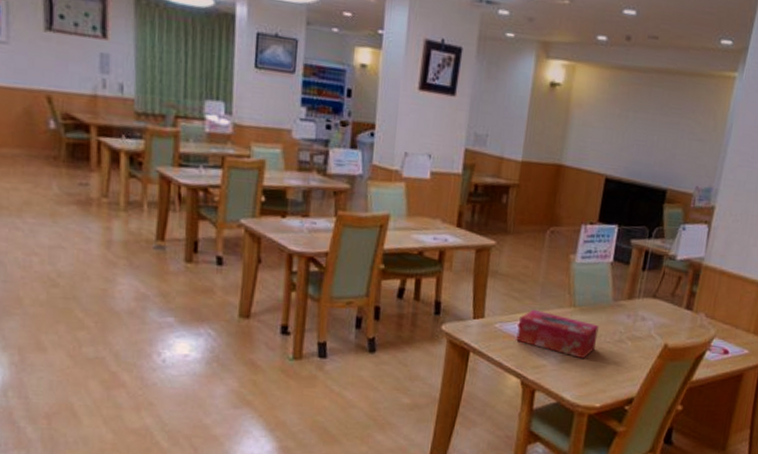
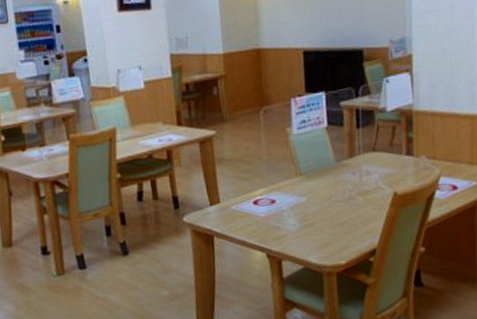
tissue box: present [516,309,600,359] -> none [252,185,329,222]

